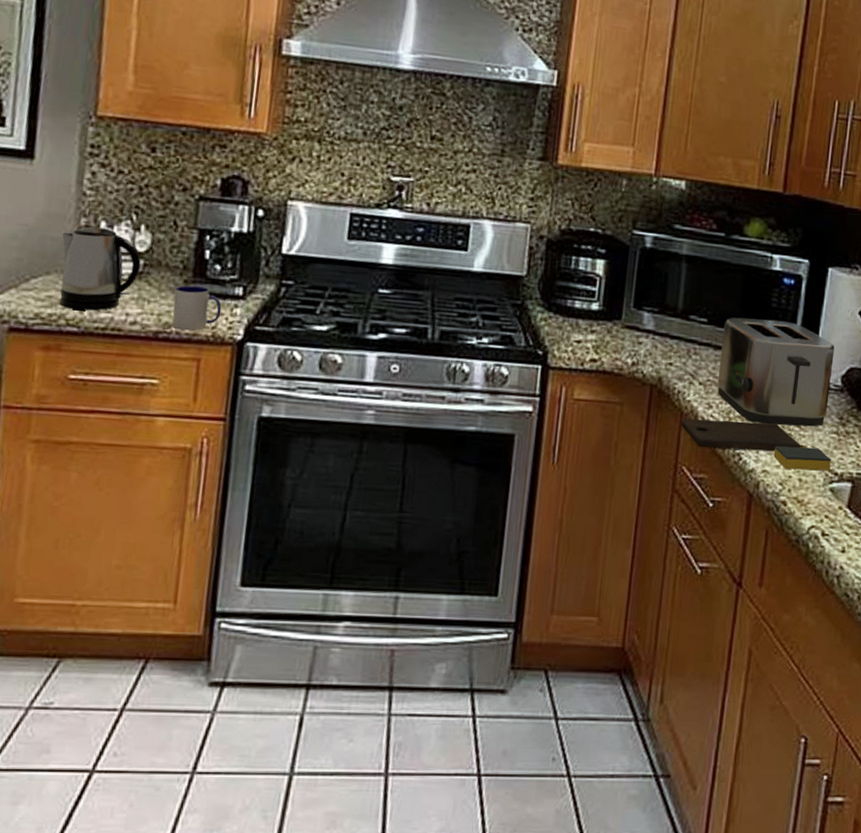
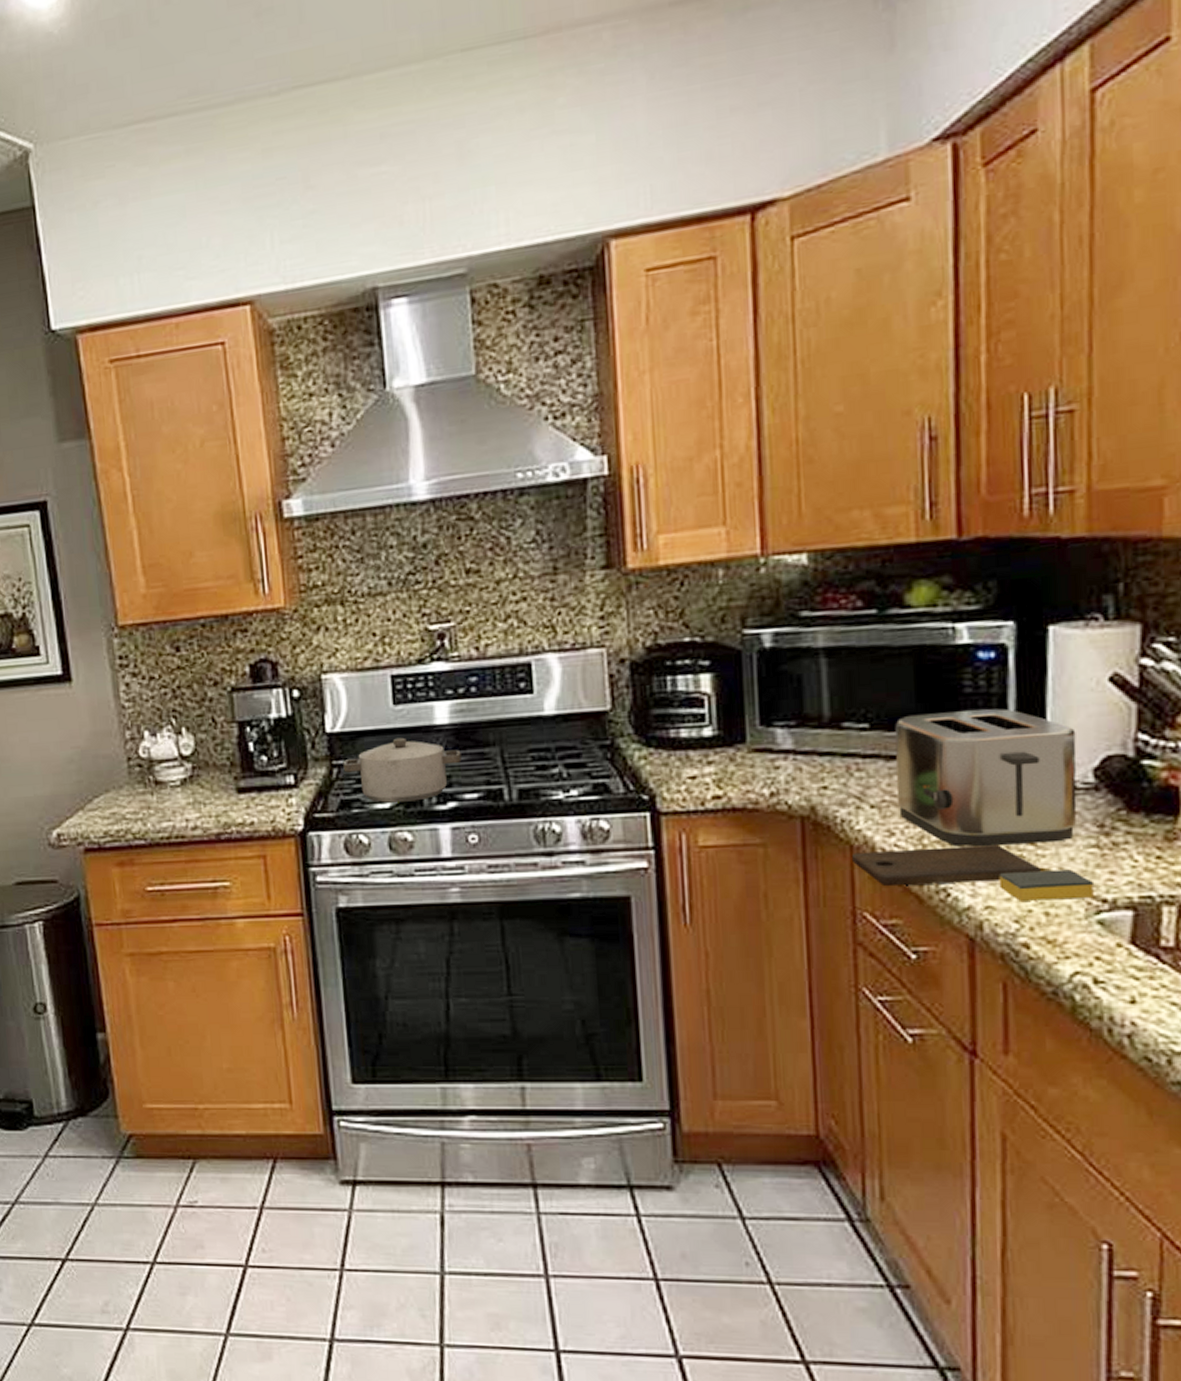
kettle: present [59,226,141,311] -> none [112,737,190,823]
mug: present [172,285,222,332] -> none [227,781,277,829]
cooking pot: none [291,269,399,328] -> present [343,737,462,803]

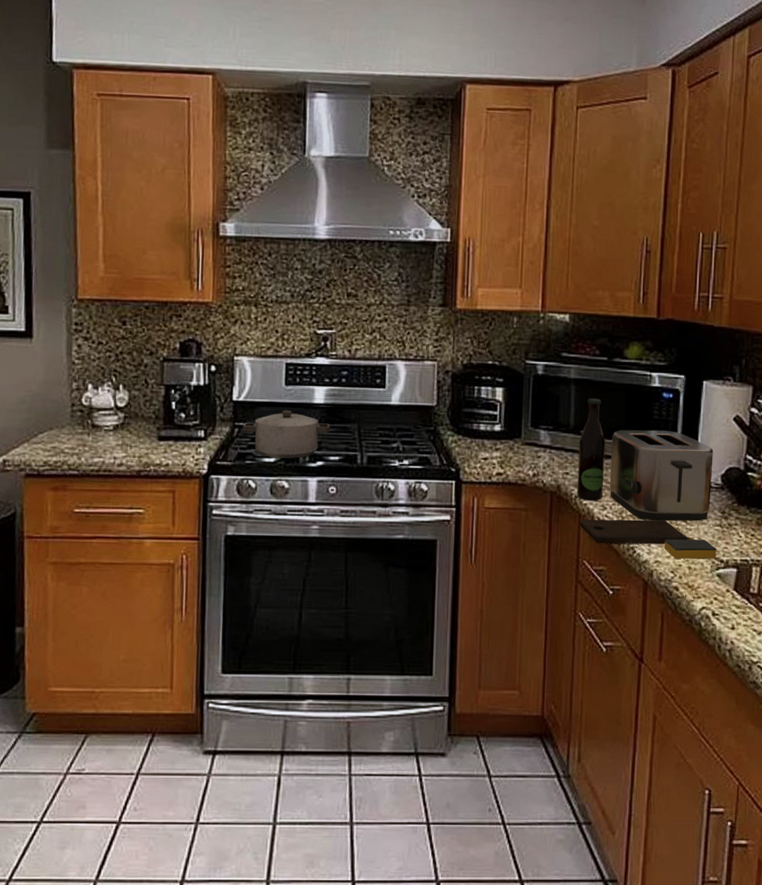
bottle: none [840,672,888,825] -> present [577,398,606,501]

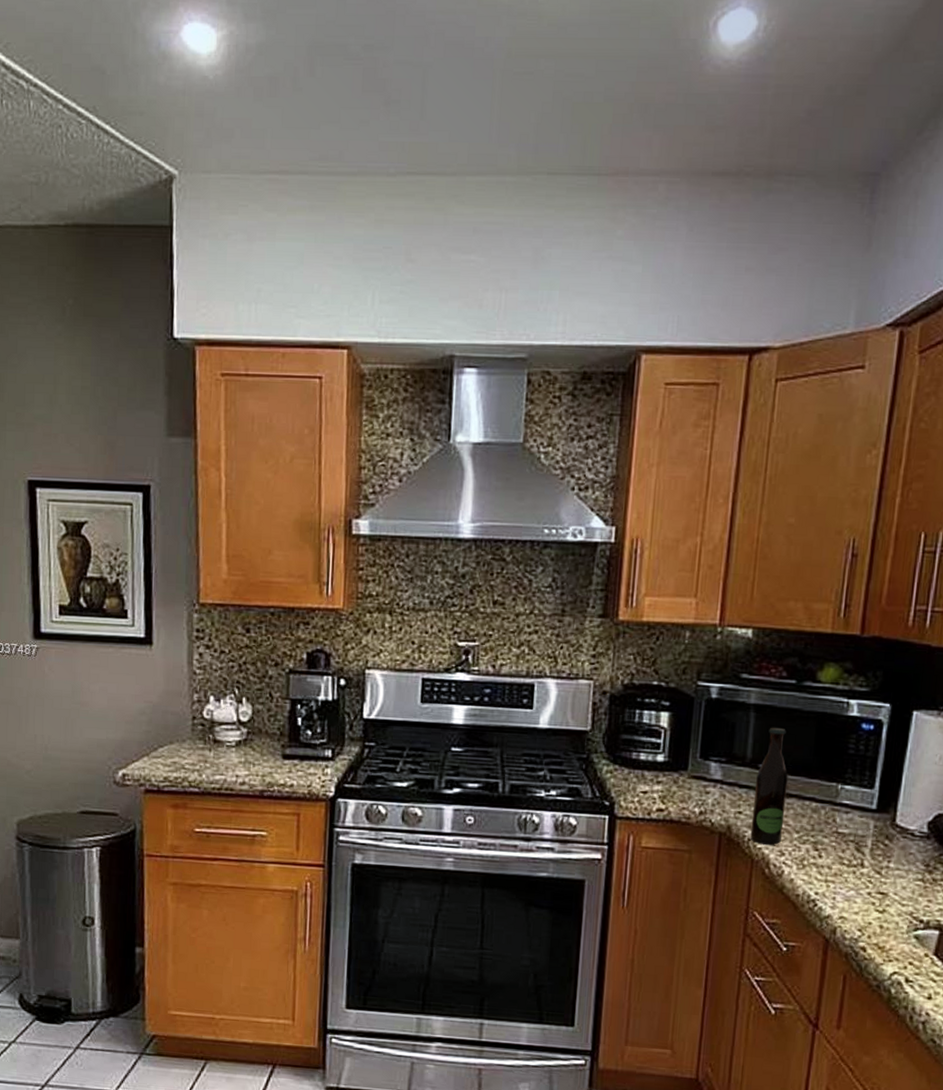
cooking pot: present [243,410,330,459] -> none [373,730,470,784]
cutting board: present [580,519,689,545] -> none [752,865,883,899]
toaster: present [609,429,714,521] -> none [789,765,920,874]
sponge: present [664,538,716,559] -> none [851,892,916,918]

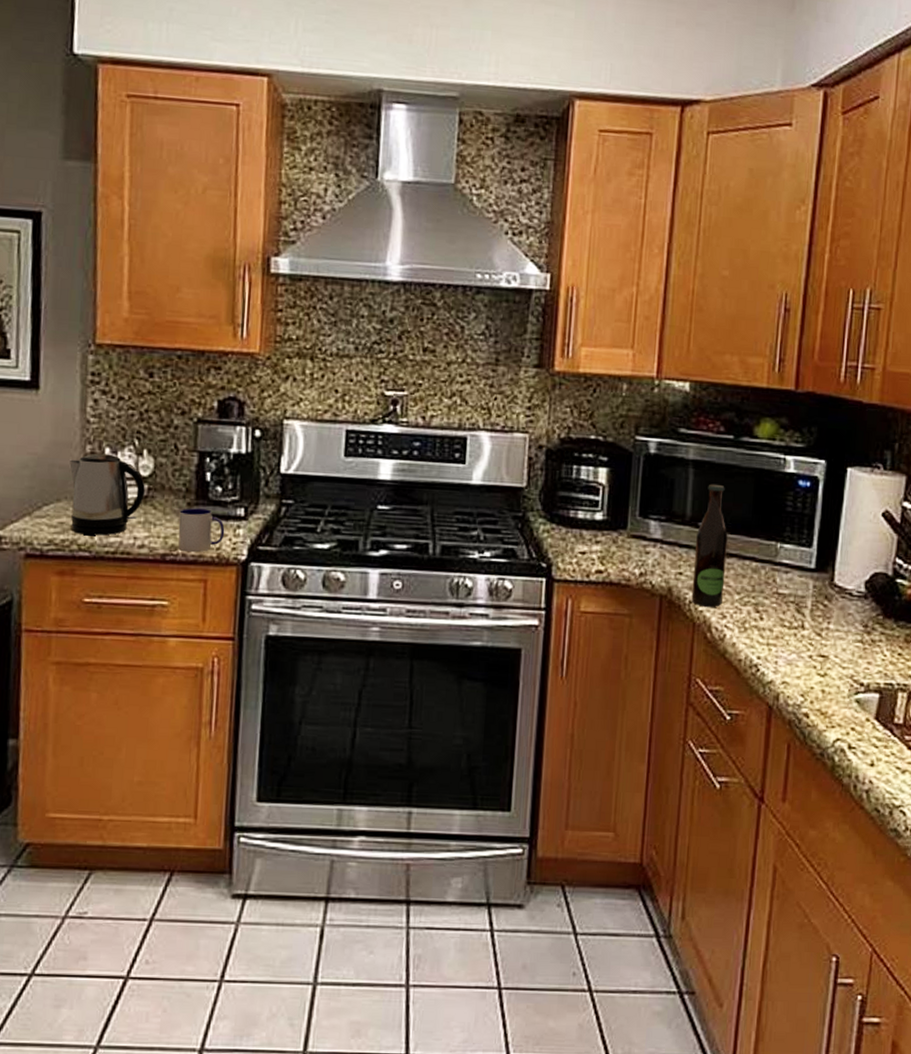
kettle: none [180,701,245,774] -> present [70,453,145,536]
mug: none [274,749,315,790] -> present [178,508,225,553]

